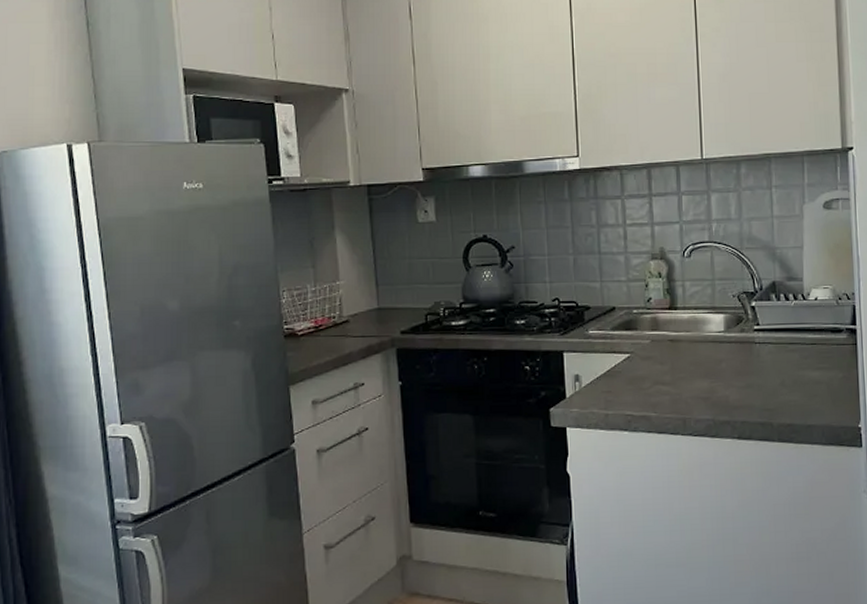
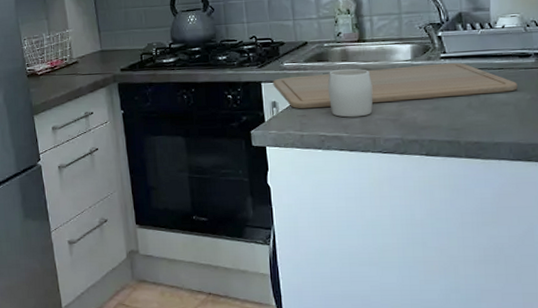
chopping board: none [576,336,830,384] -> present [273,62,518,109]
mug: none [635,338,684,395] -> present [327,68,373,118]

